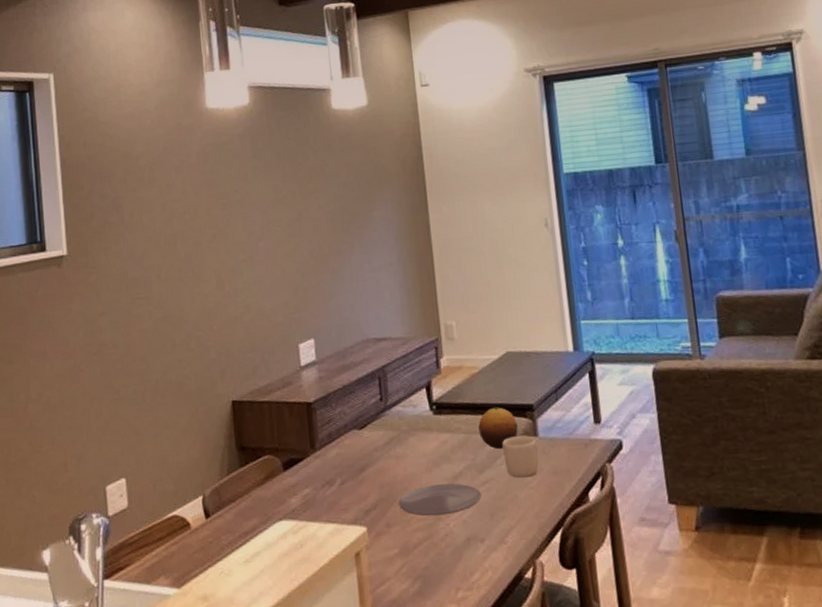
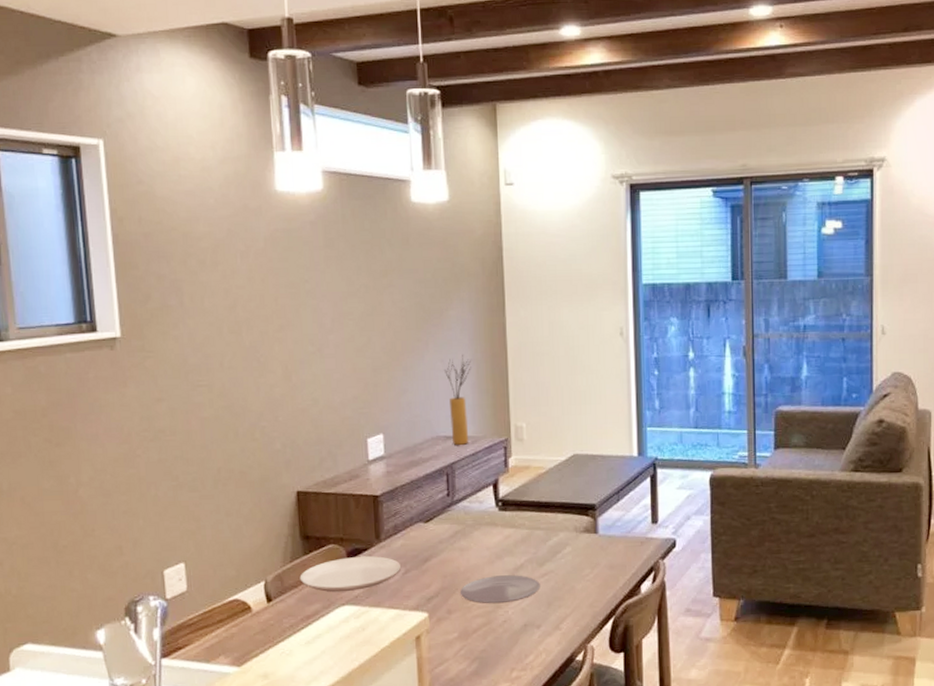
plate: none [237,466,337,506] -> present [300,556,401,592]
vase: none [371,254,399,347] -> present [445,354,471,445]
fruit: present [478,407,518,450] -> none [542,505,579,545]
cup: present [502,435,539,478] -> none [563,533,597,571]

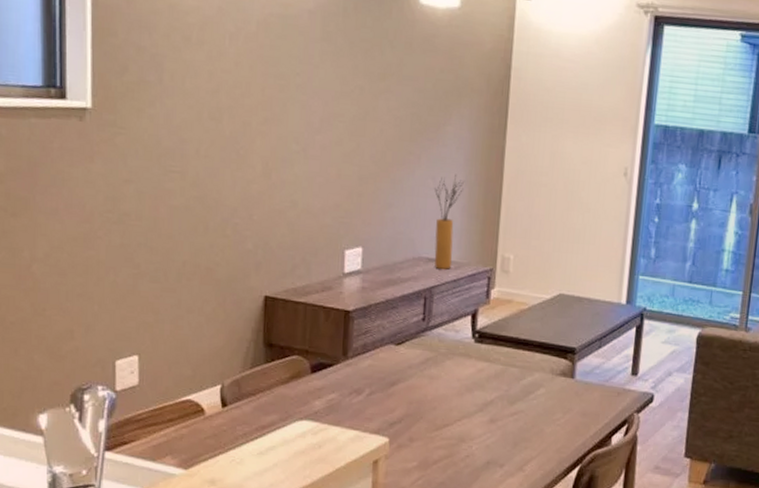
plate: present [300,556,401,592] -> none [258,371,366,406]
plate: present [459,575,540,604] -> none [424,408,509,438]

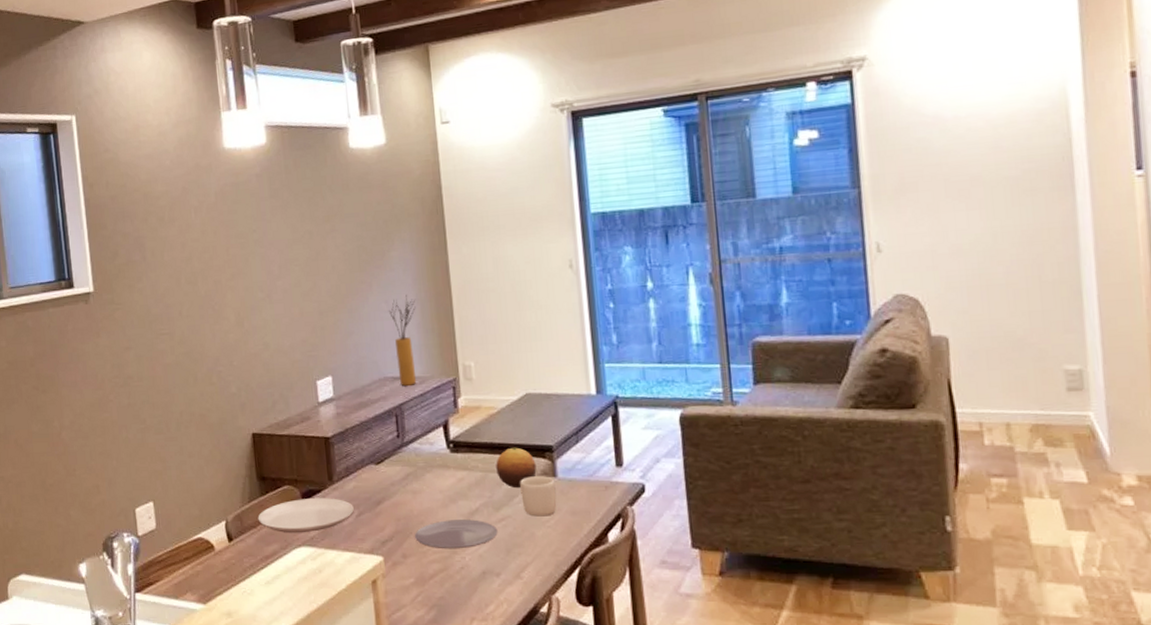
plate: none [258,371,366,406] -> present [258,498,354,534]
plate: none [424,408,509,438] -> present [414,519,498,549]
fruit: none [517,345,557,386] -> present [496,447,537,489]
cup: none [537,375,572,415] -> present [520,476,557,517]

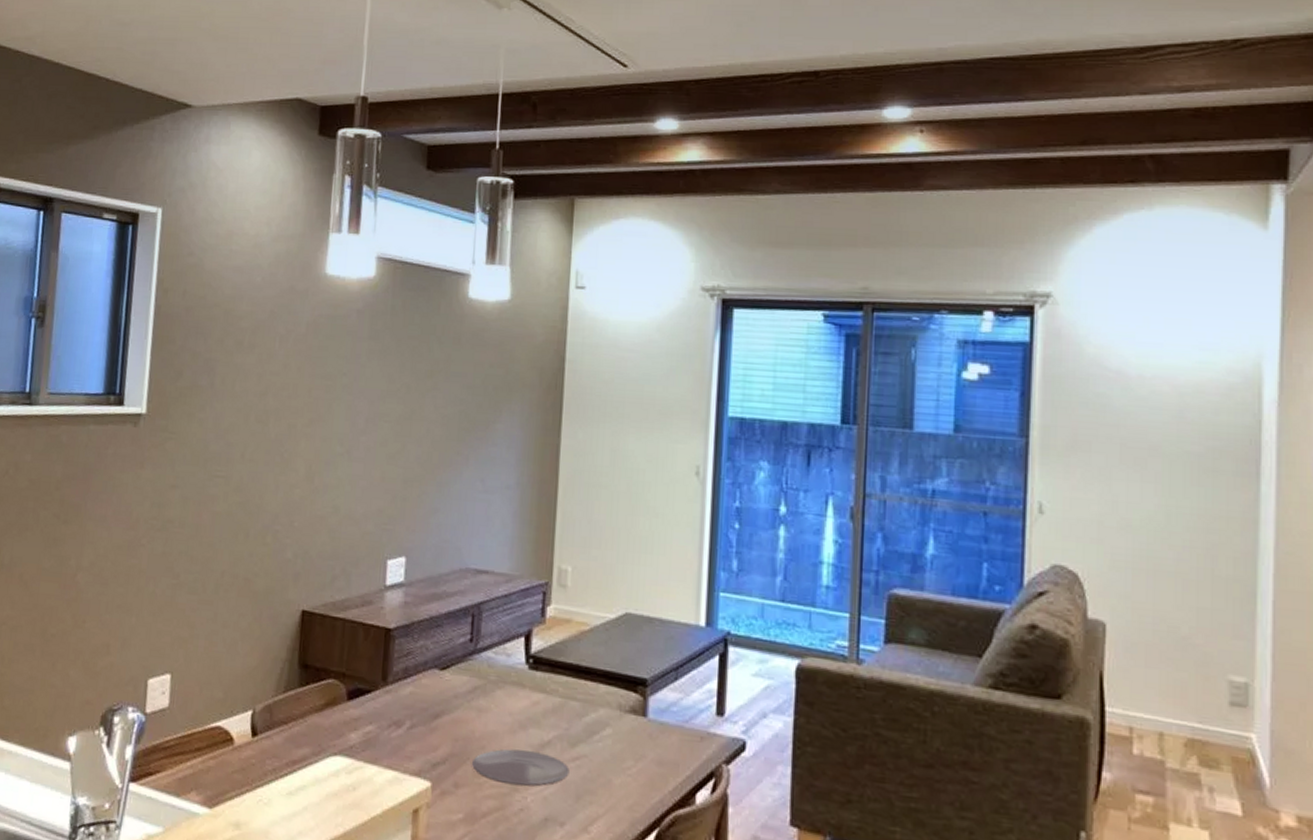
plate: present [258,498,354,534] -> none [291,697,406,740]
vase: present [389,294,417,386] -> none [483,475,515,583]
fruit: present [496,447,537,489] -> none [578,674,625,724]
cup: present [520,476,557,517] -> none [602,711,644,762]

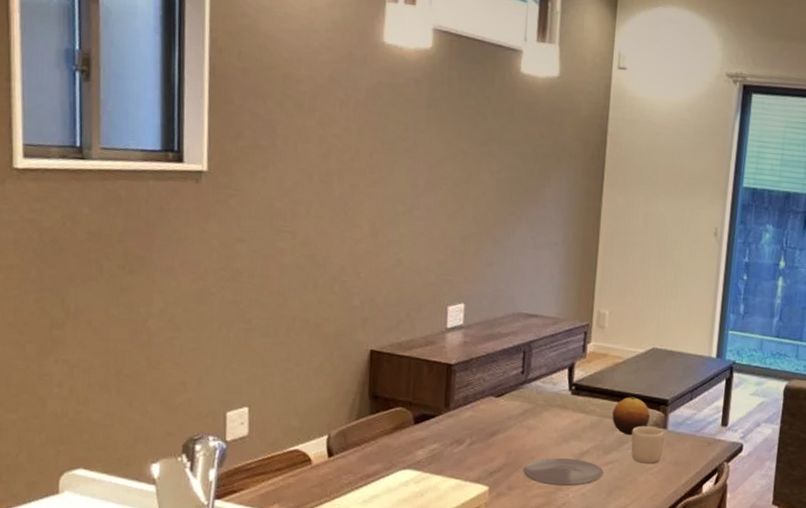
fruit: none [578,674,625,724] -> present [612,396,650,436]
cup: none [602,711,644,762] -> present [631,426,665,464]

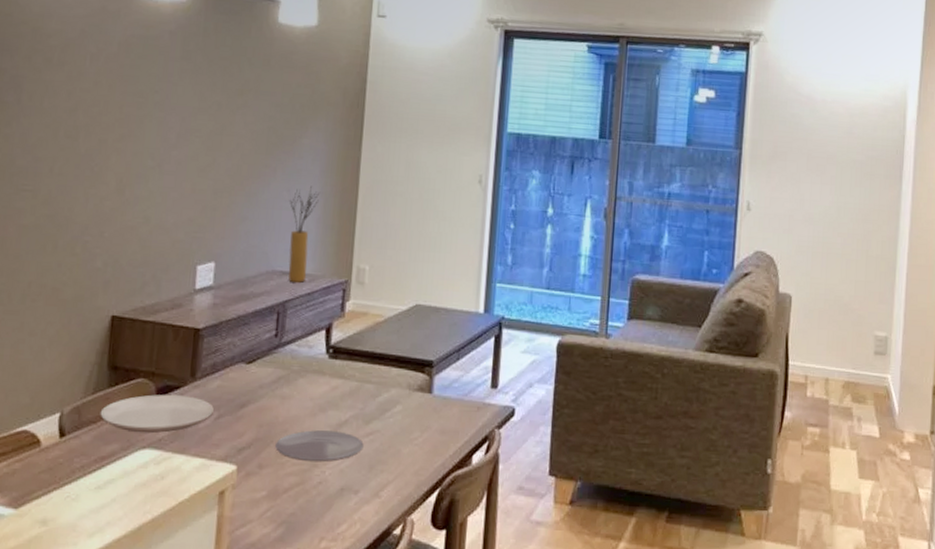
plate: none [363,422,467,456] -> present [100,394,214,433]
vase: none [533,234,562,325] -> present [288,185,319,283]
fruit: present [612,396,650,436] -> none [373,359,414,402]
cup: present [631,426,665,464] -> none [393,391,430,434]

